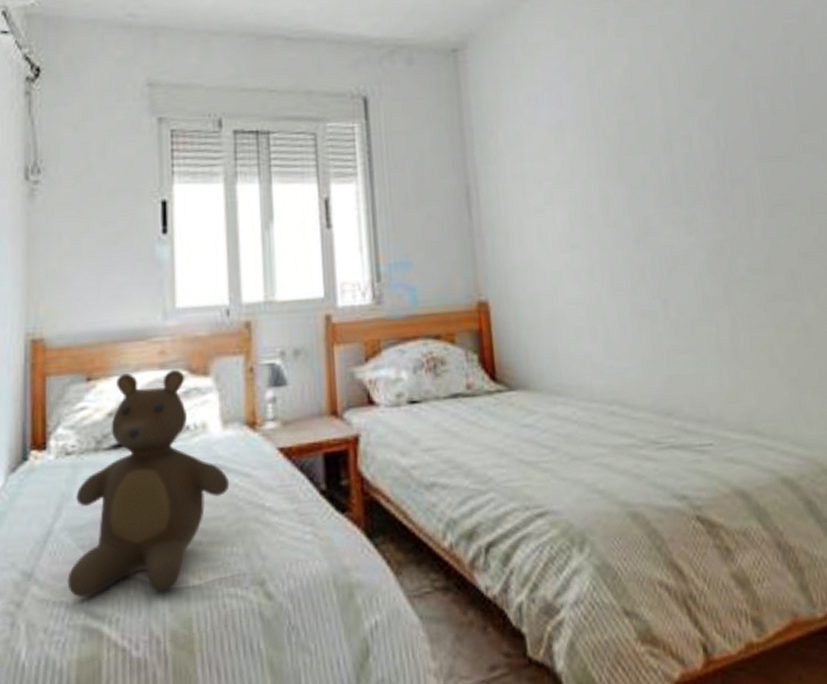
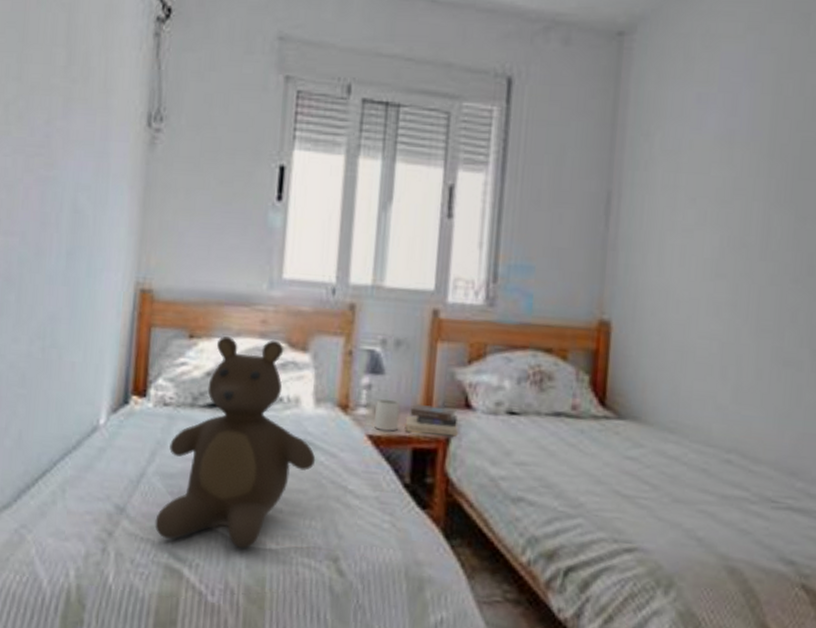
mug: none [283,408,308,441] -> present [374,398,401,432]
books: none [313,407,365,438] -> present [405,404,458,437]

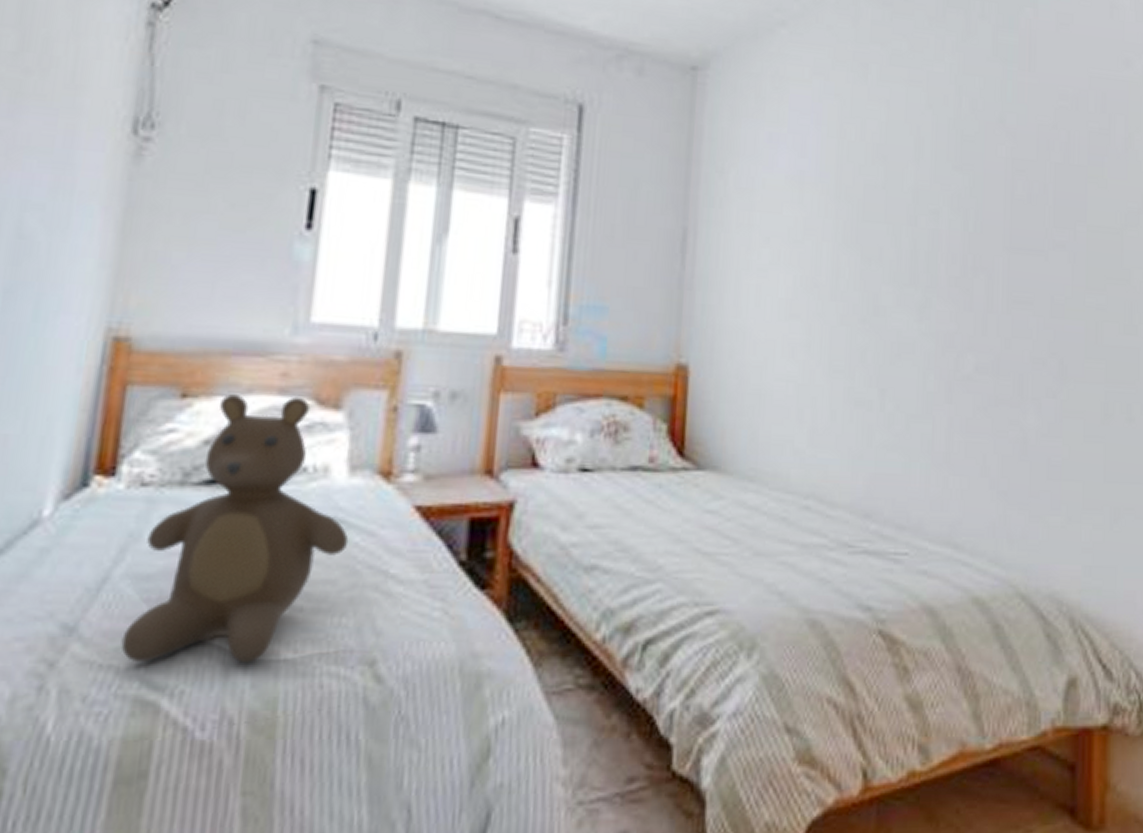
mug: present [374,398,401,432] -> none [423,461,456,500]
books: present [405,404,458,437] -> none [461,466,524,502]

